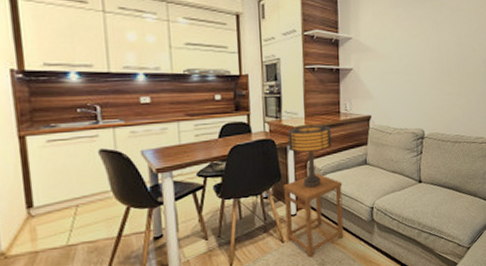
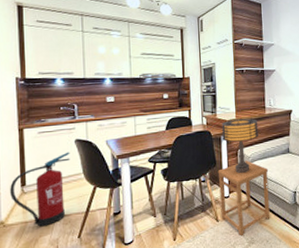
fire extinguisher: none [11,165,94,257] -> present [10,152,70,227]

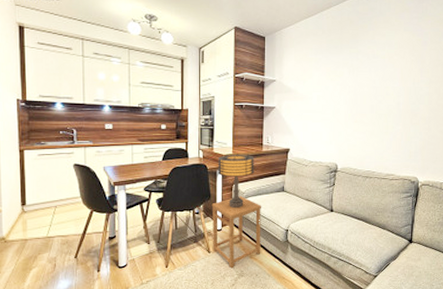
fire extinguisher: present [10,152,70,227] -> none [11,175,69,245]

